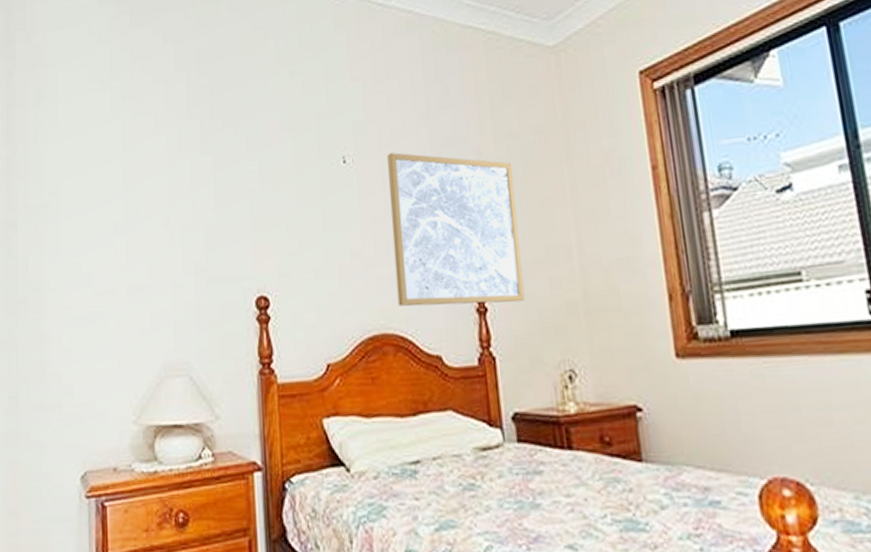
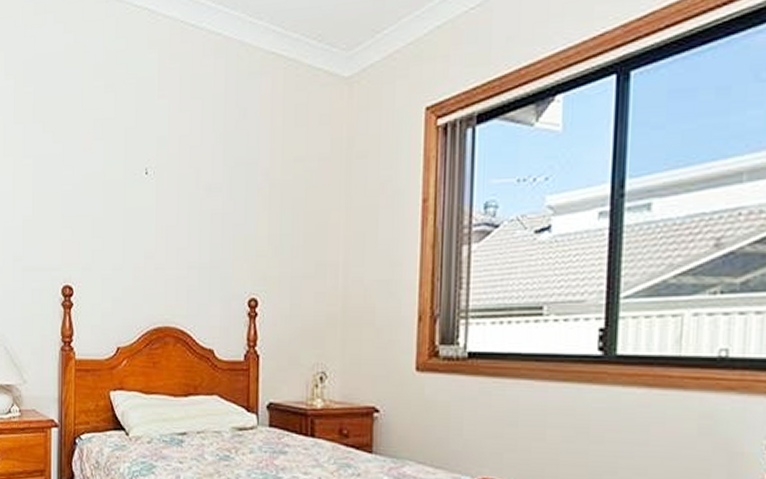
wall art: present [387,152,525,307] -> none [181,168,296,311]

